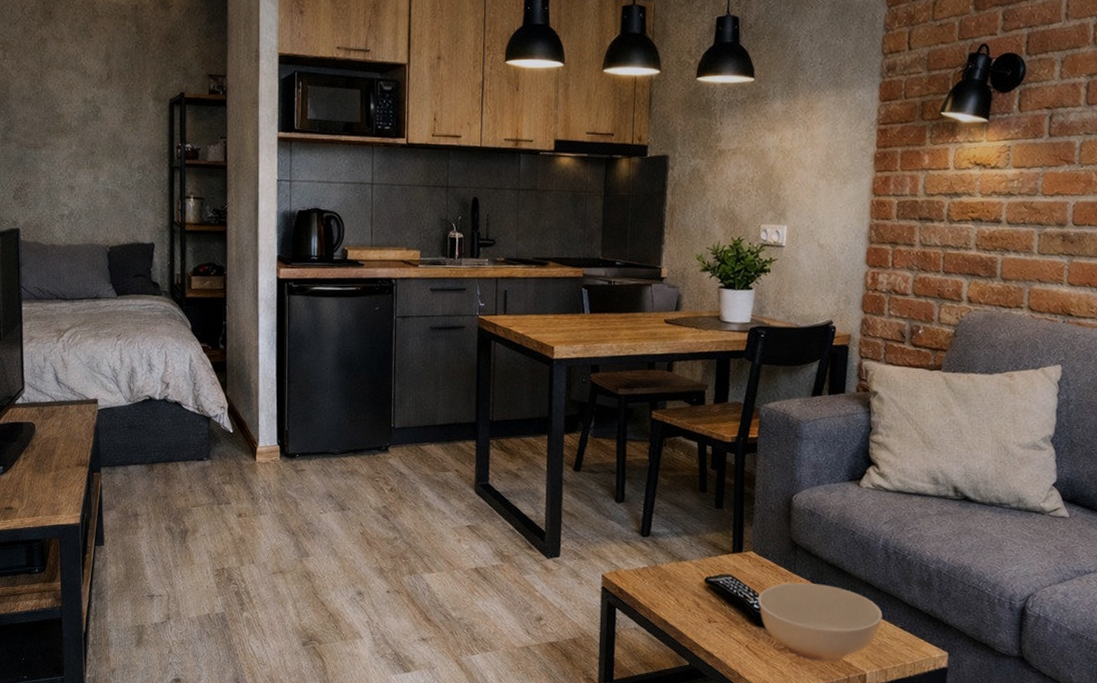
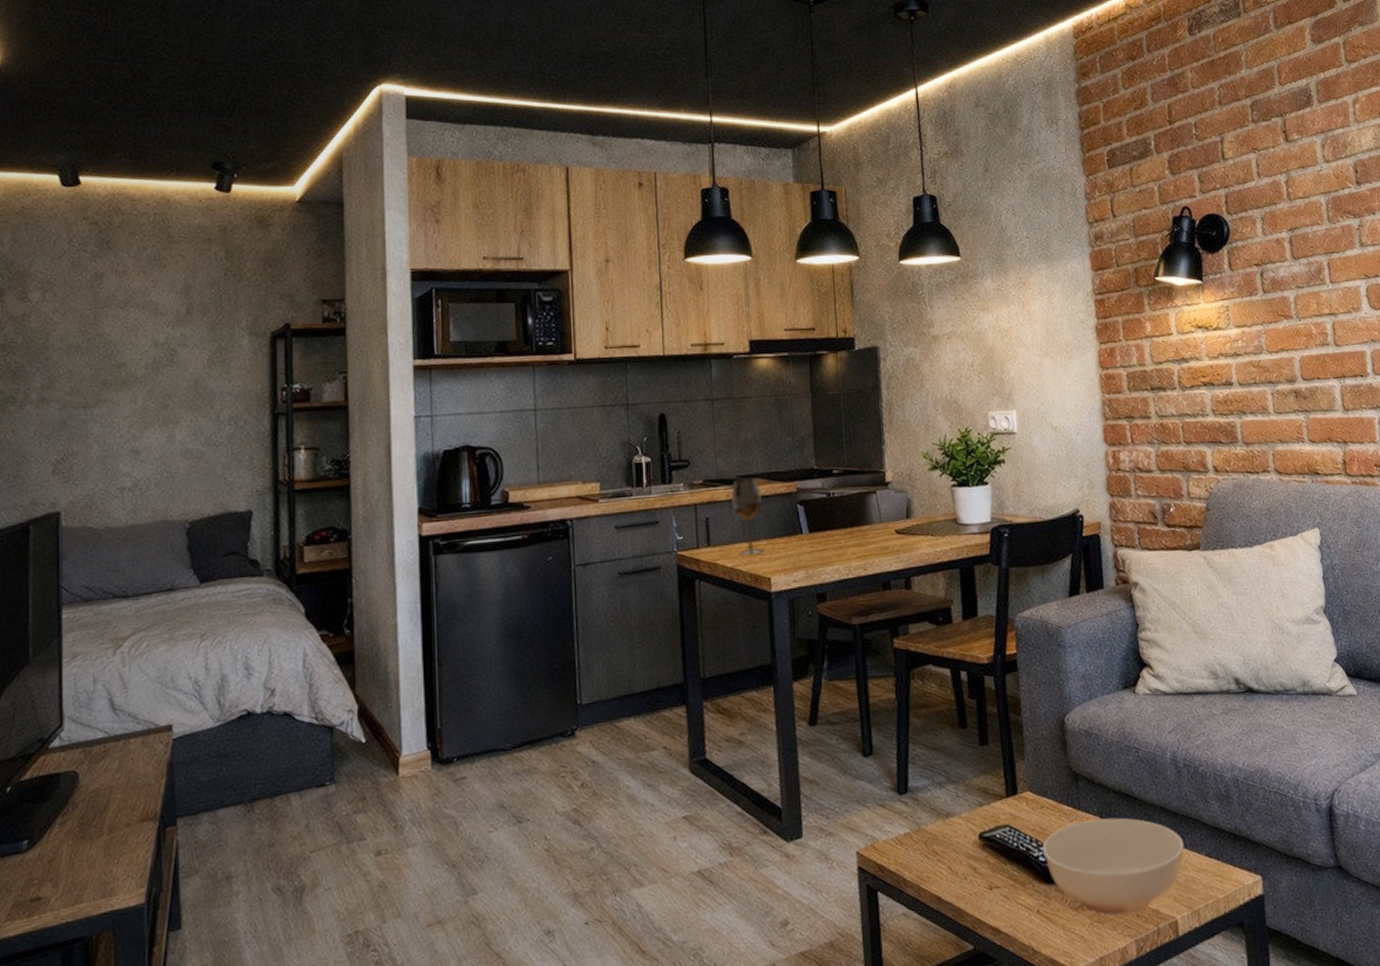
wine glass: none [527,261,553,326] -> present [731,479,764,556]

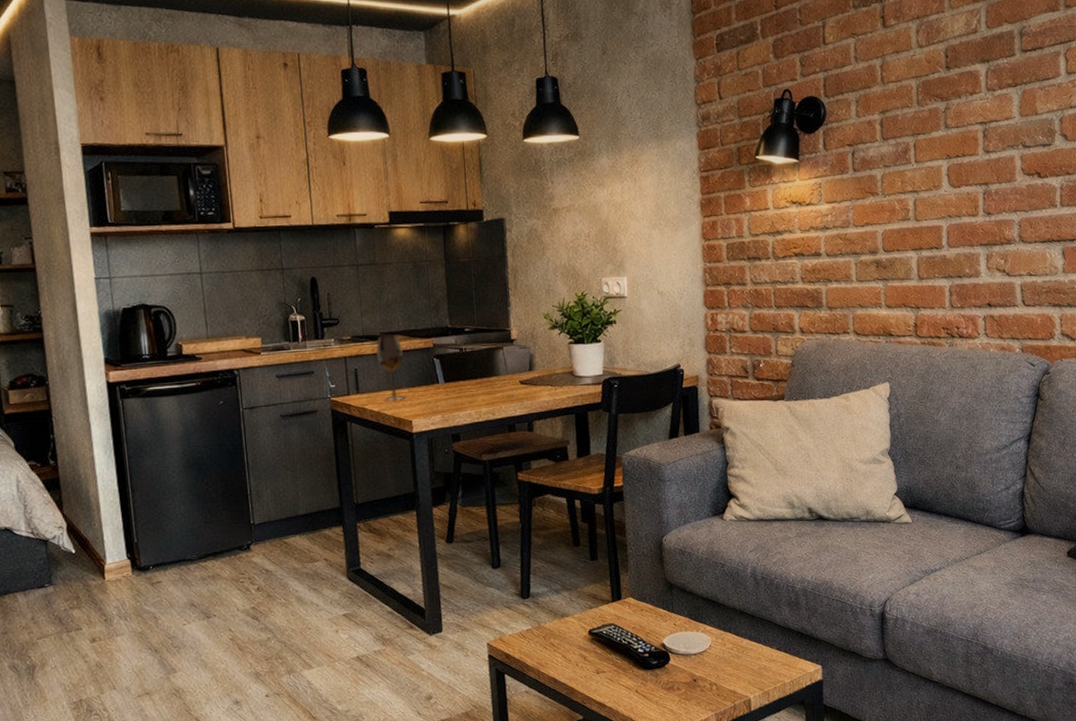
bowl: present [1042,817,1184,915] -> none [641,619,759,694]

